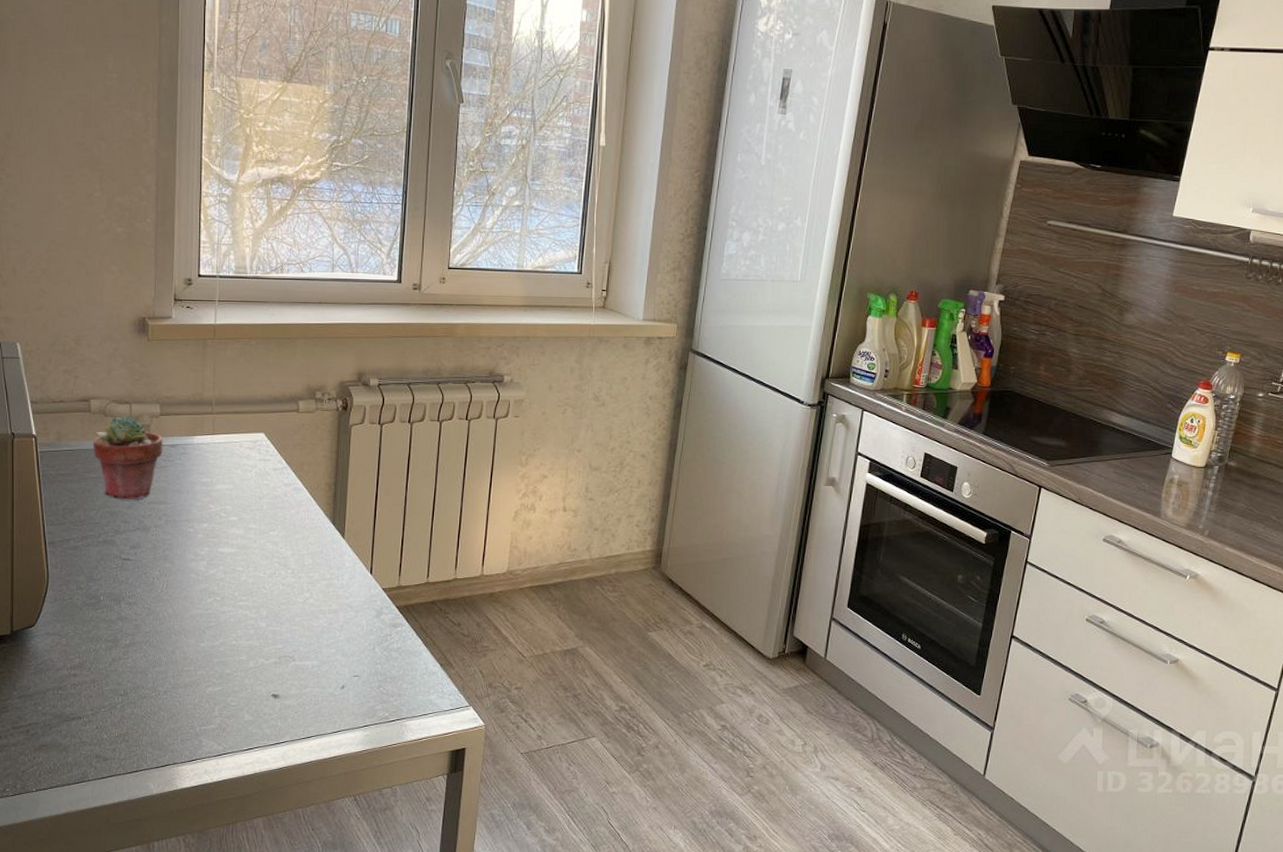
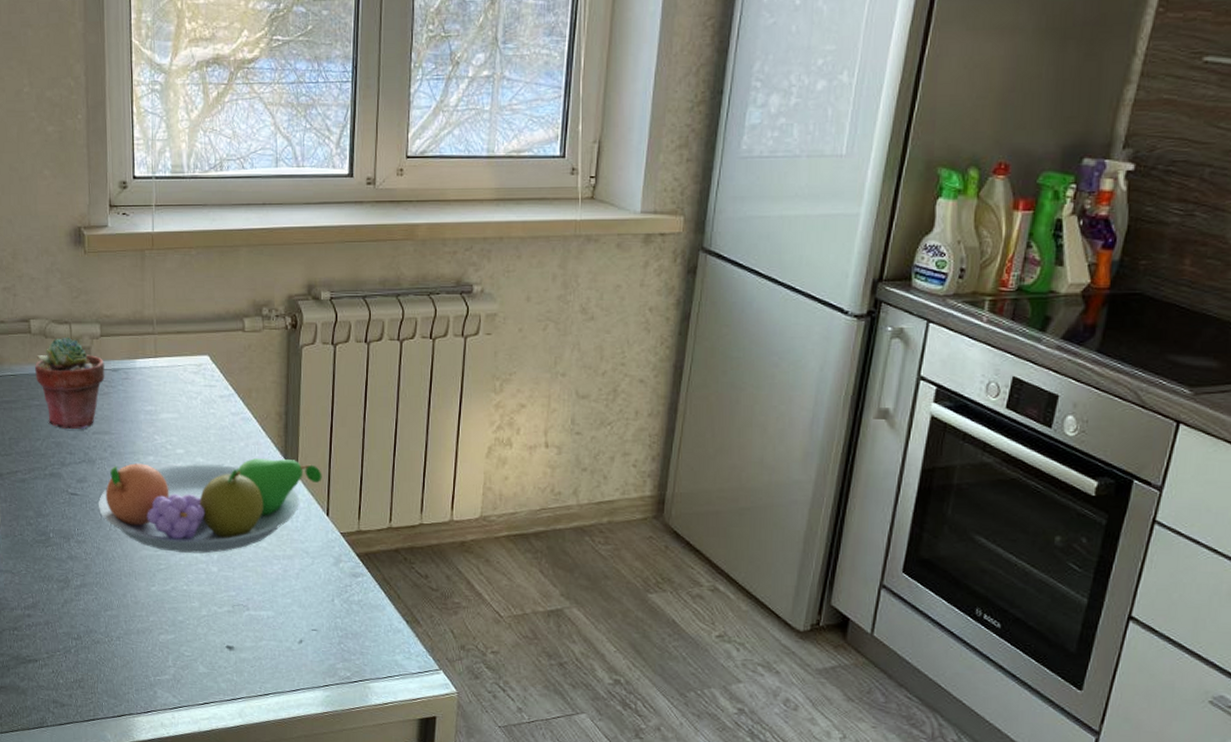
fruit bowl: none [150,524,367,611] -> present [98,458,322,554]

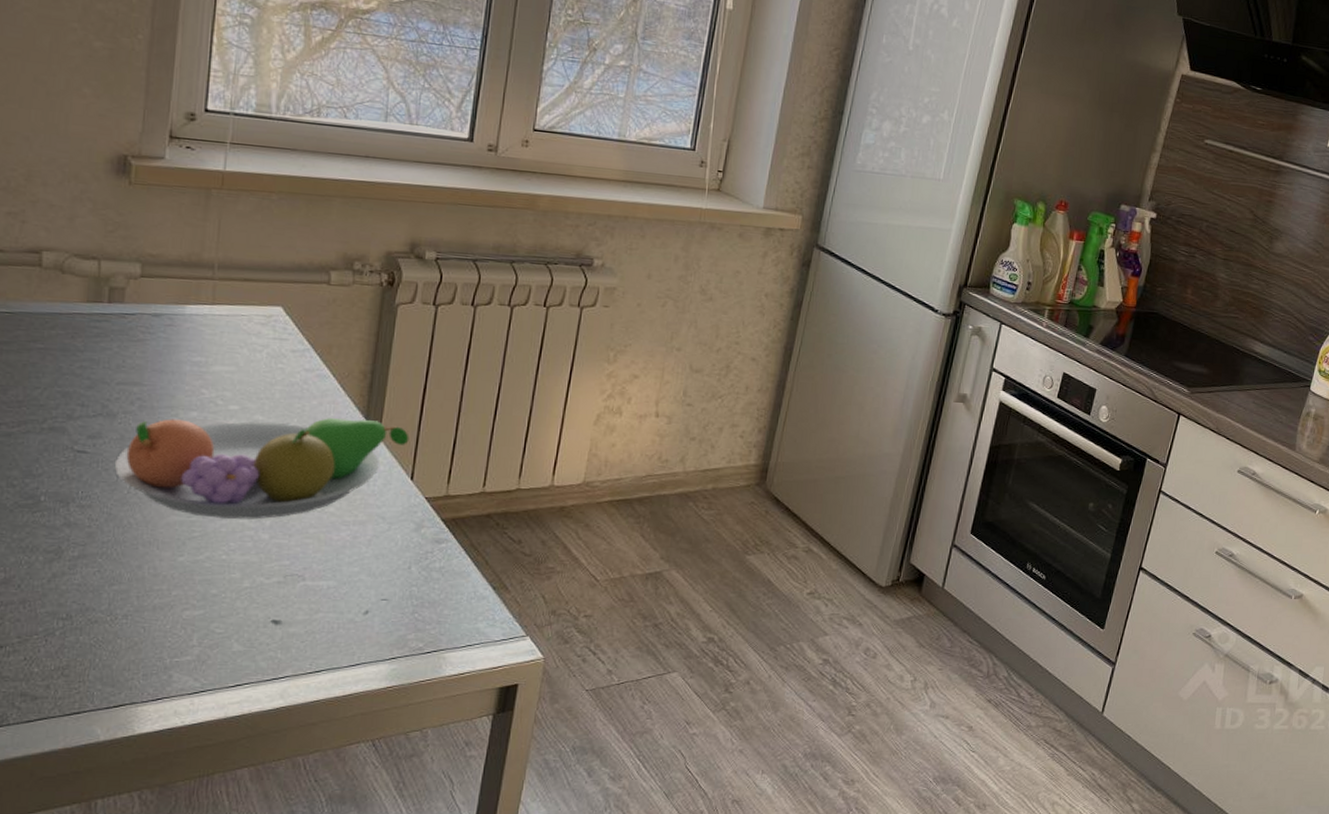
potted succulent: present [34,337,105,429] -> none [41,274,143,379]

